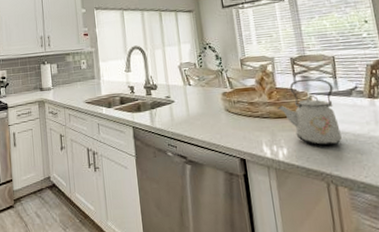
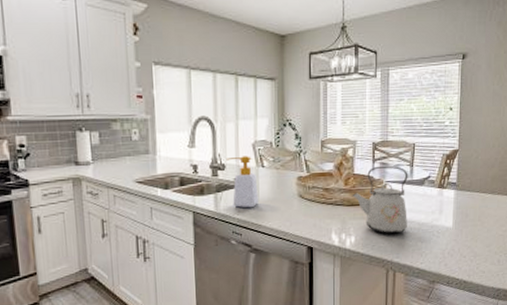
soap bottle: none [157,76,189,123] -> present [226,156,258,208]

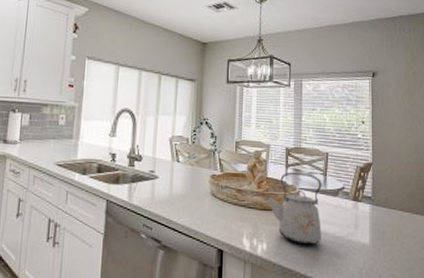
soap bottle: present [226,156,258,208] -> none [143,149,172,202]

